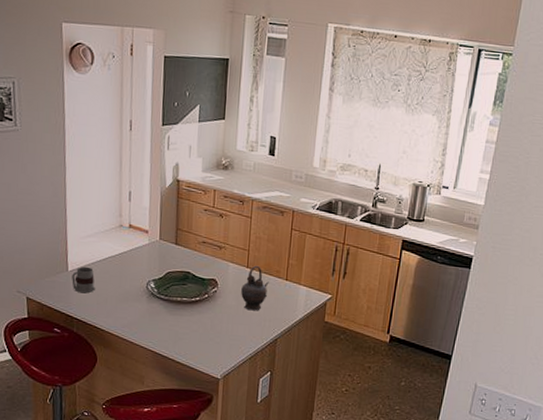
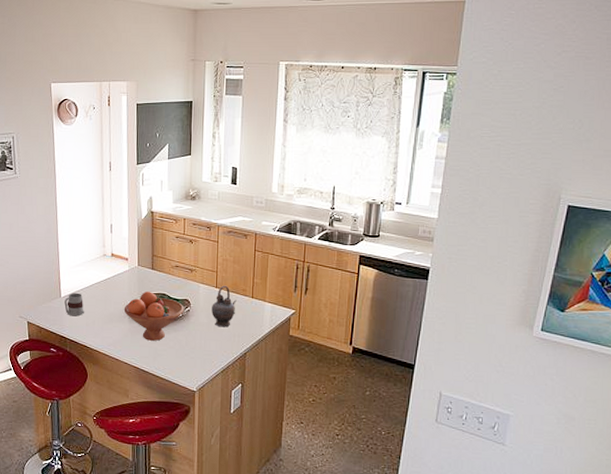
fruit bowl: none [141,268,211,323] -> present [123,291,184,341]

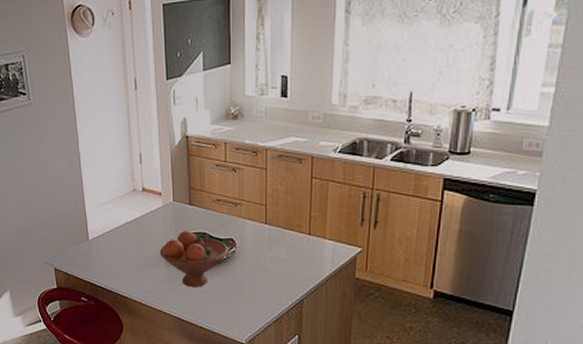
mug: present [64,292,84,317] -> none [93,234,115,261]
teapot: present [212,285,237,328] -> none [261,221,290,270]

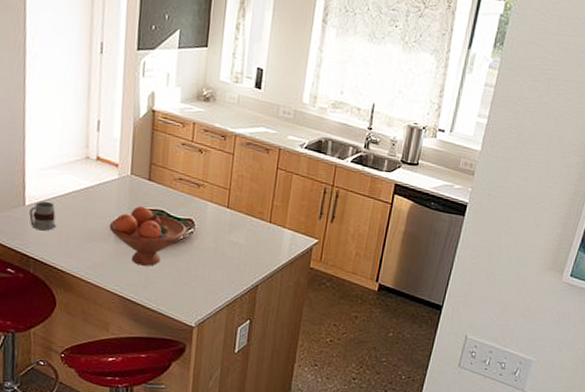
mug: none [93,234,115,261] -> present [29,201,56,231]

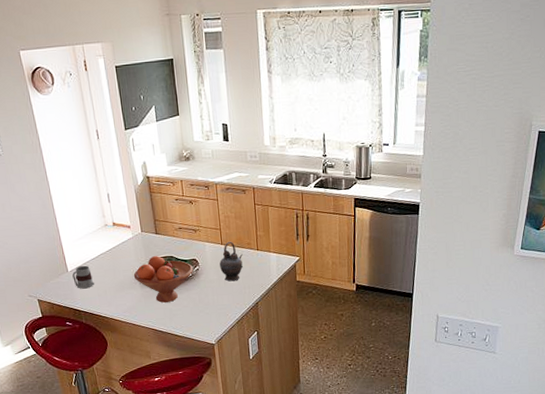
teapot: none [220,205,251,255] -> present [219,241,243,282]

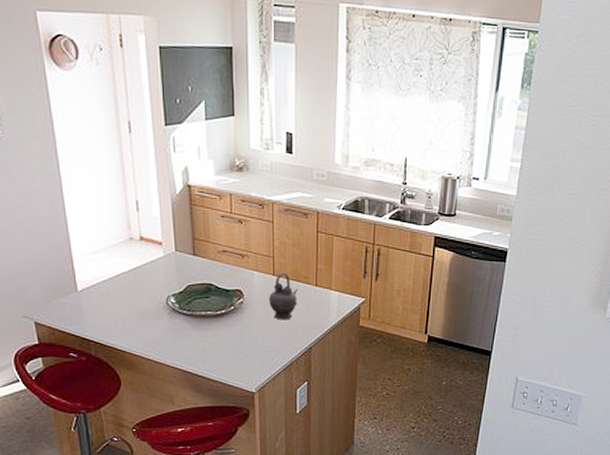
mug: present [72,265,94,289] -> none [82,285,110,314]
fruit bowl: present [133,255,193,303] -> none [161,280,236,339]

